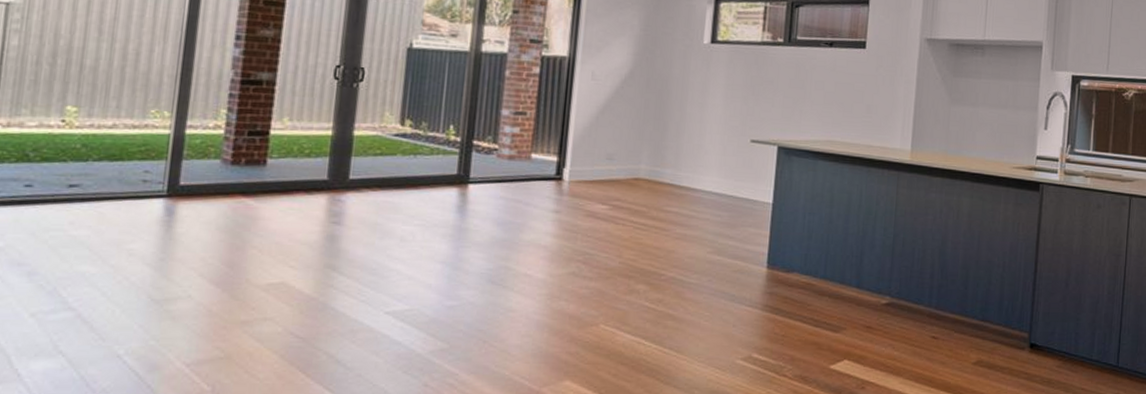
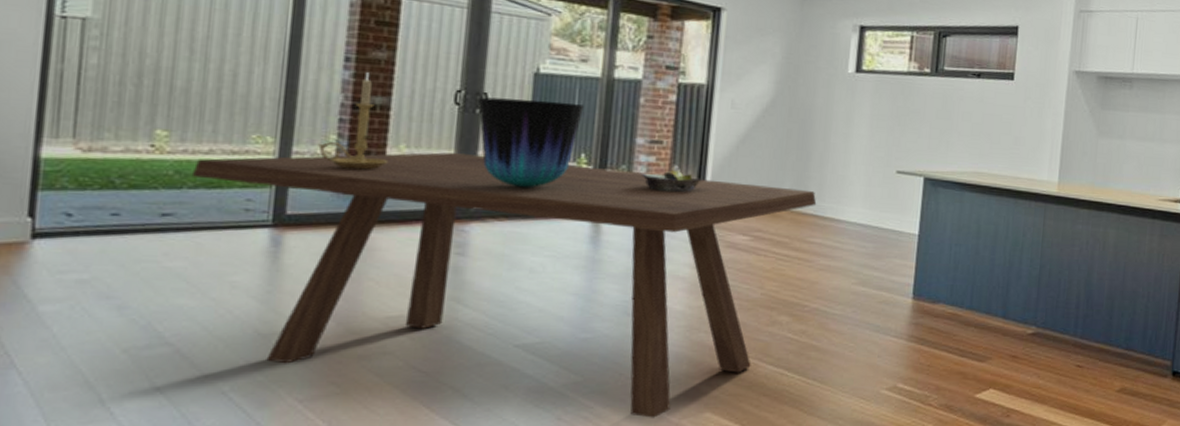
dining table: none [96,125,673,386] -> present [191,152,817,418]
candle holder: none [210,50,272,143] -> present [318,72,387,170]
vase: none [356,71,454,159] -> present [478,97,585,188]
decorative bowl: none [506,134,566,162] -> present [641,164,705,192]

